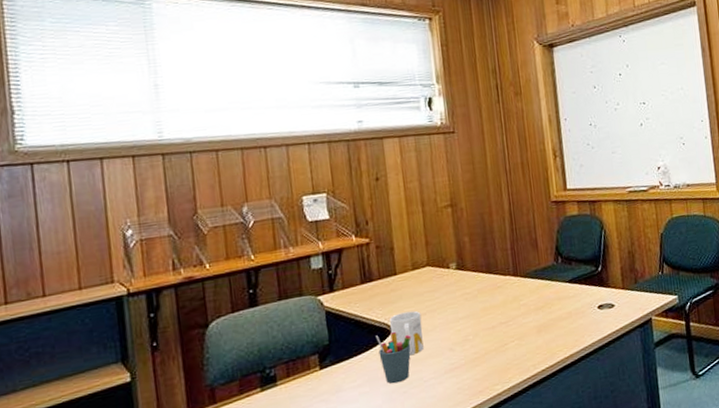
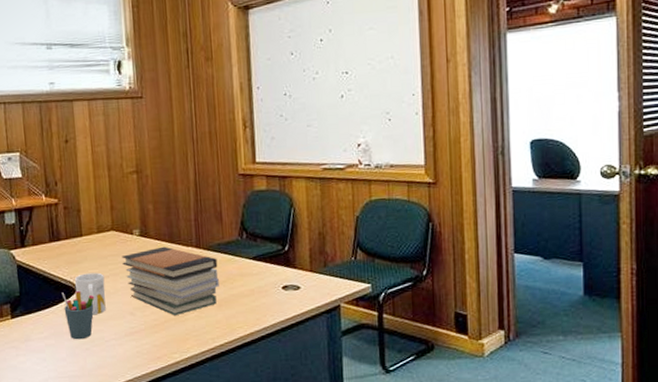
book stack: none [438,277,538,347] -> present [122,246,219,316]

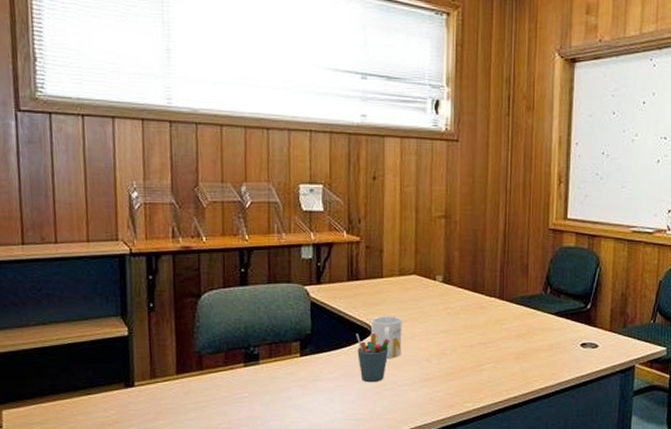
book stack: present [122,246,219,316] -> none [422,295,519,366]

